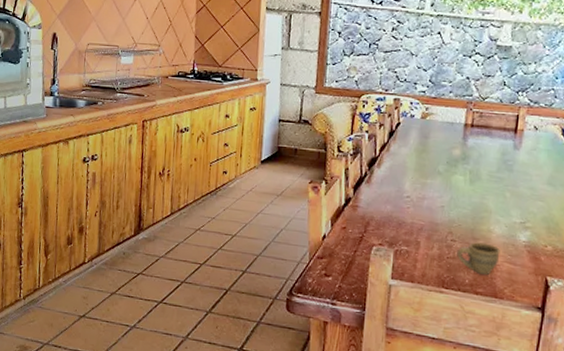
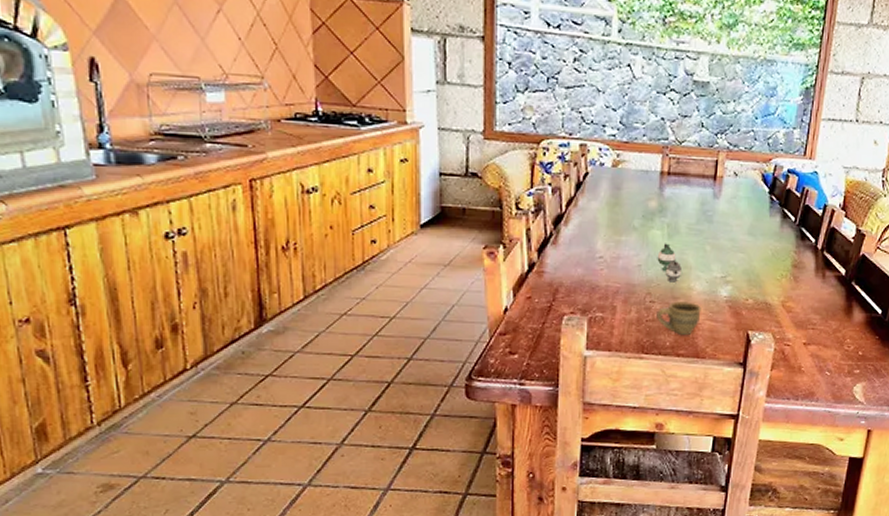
teapot: none [459,187,482,225] -> present [657,243,681,283]

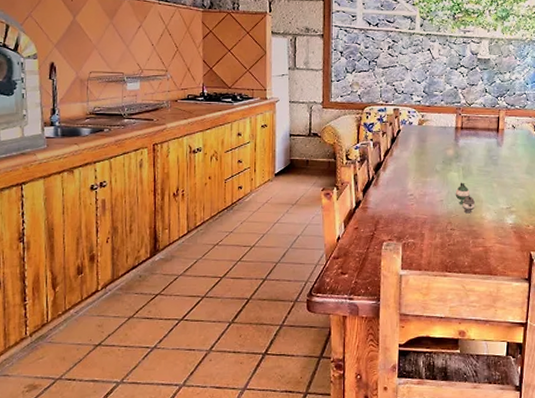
cup: present [656,300,701,336] -> none [456,228,492,257]

